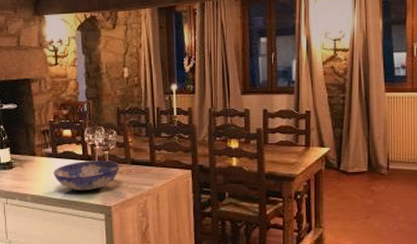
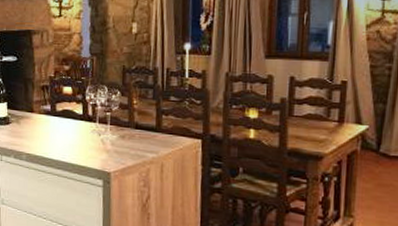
ceramic bowl: present [53,160,120,191] -> none [51,121,123,154]

